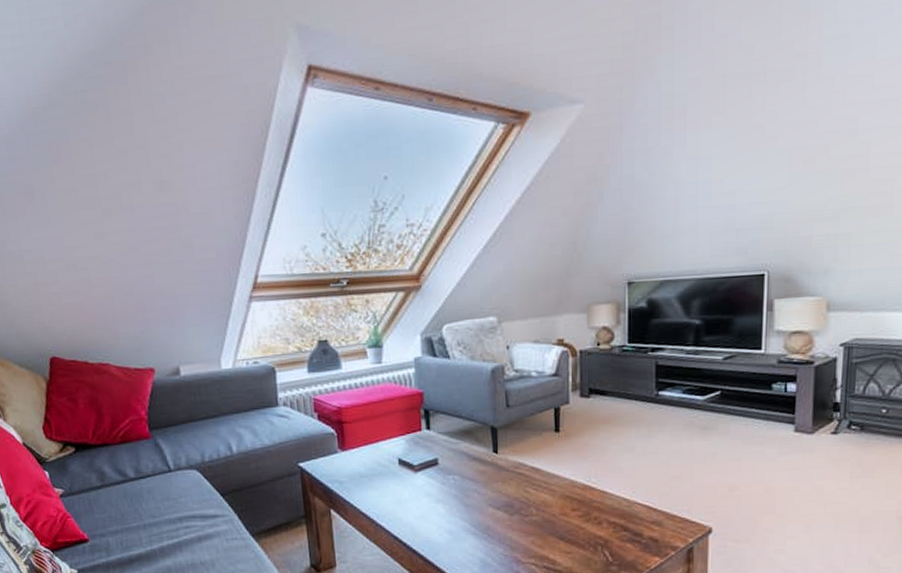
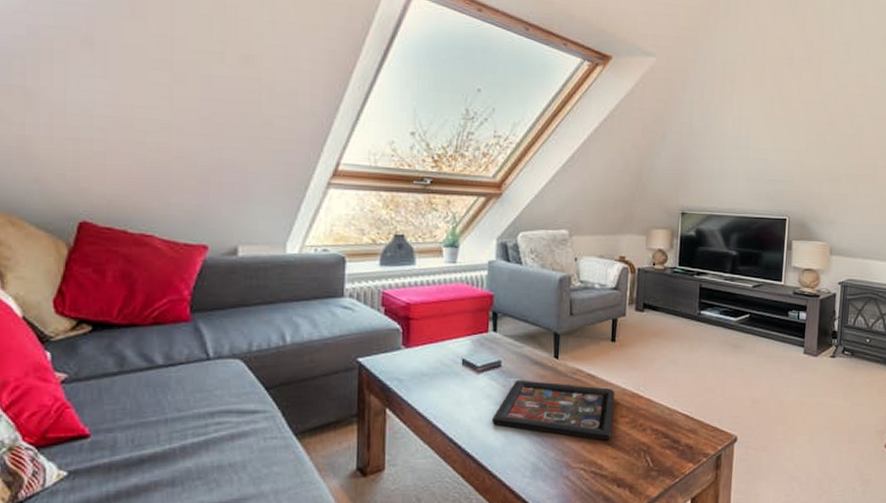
decorative tray: none [434,476,564,535] -> present [492,380,615,441]

